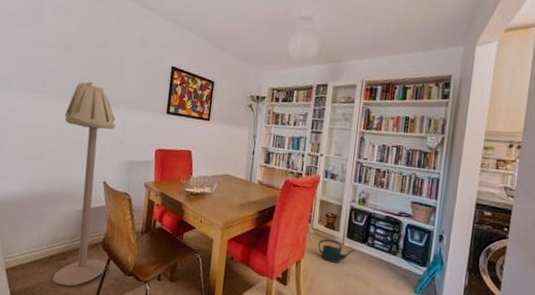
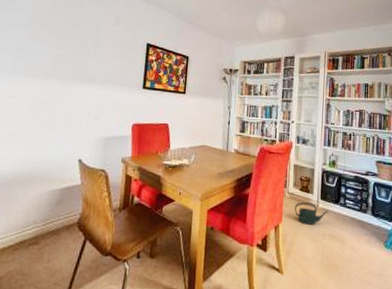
floor lamp: present [53,81,115,286] -> none [23,59,91,272]

